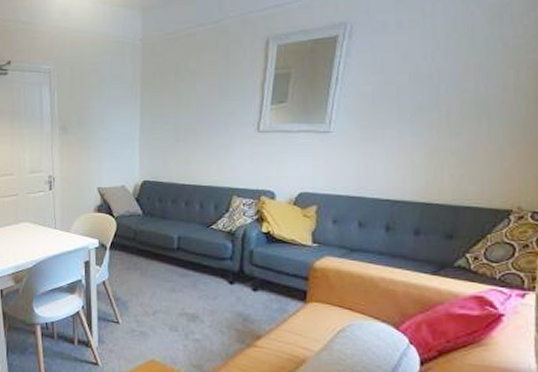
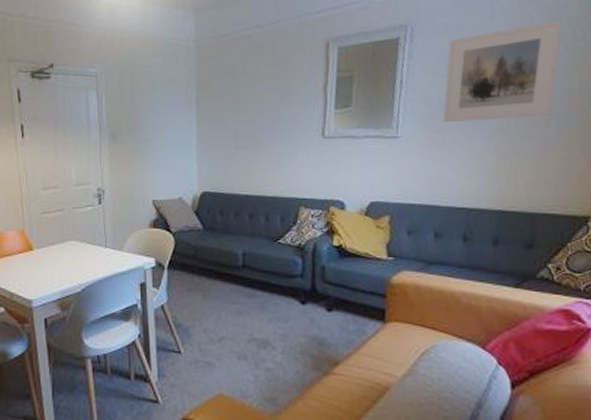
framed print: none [375,16,504,118] -> present [443,19,563,122]

